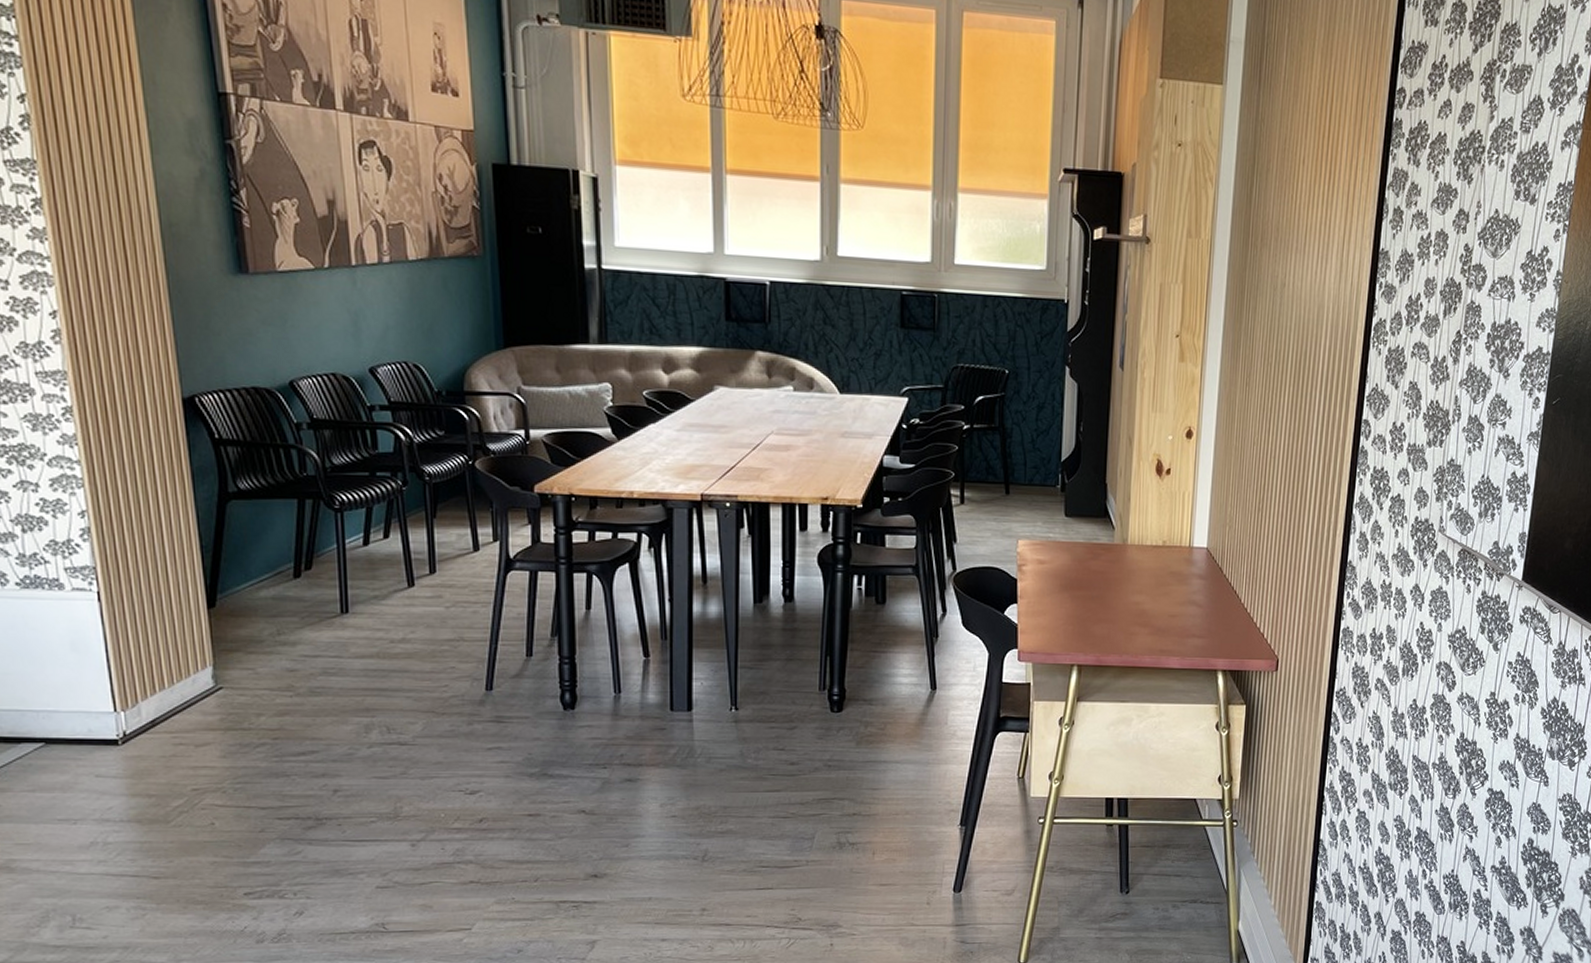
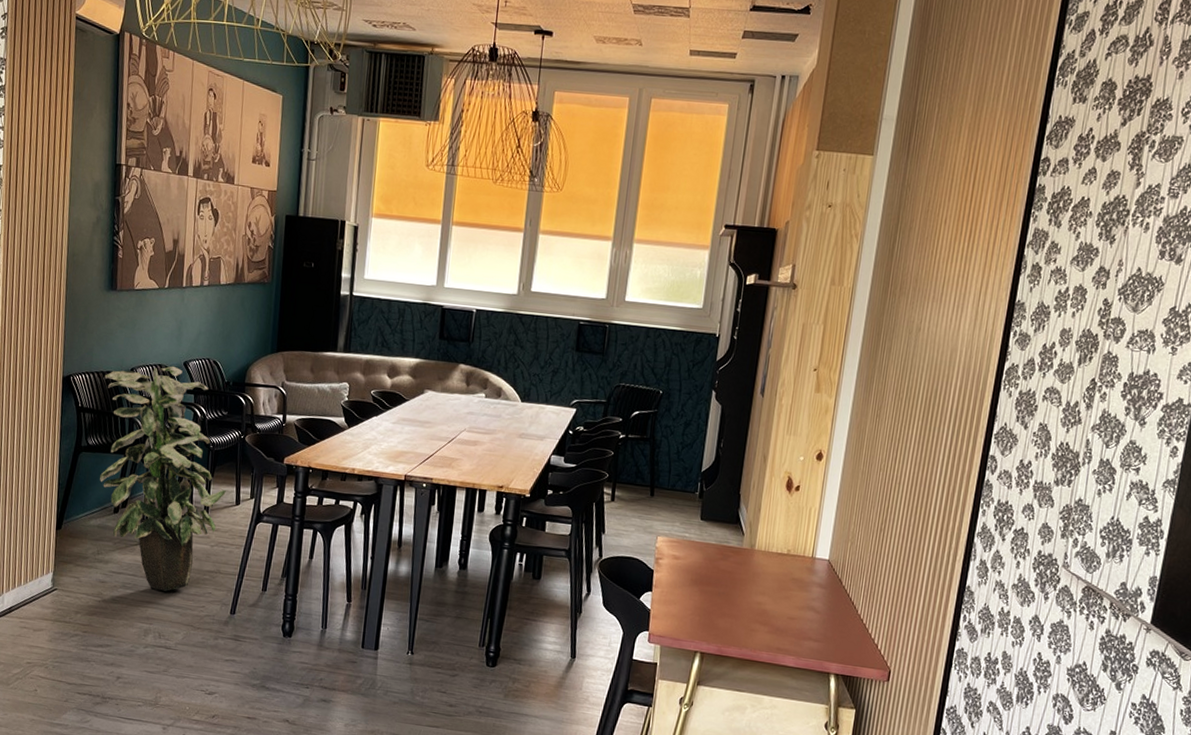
indoor plant: none [249,374,459,672] -> present [100,366,227,592]

